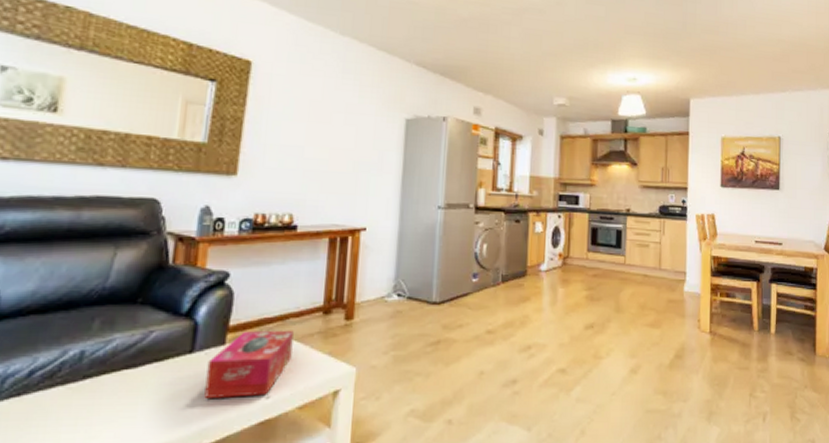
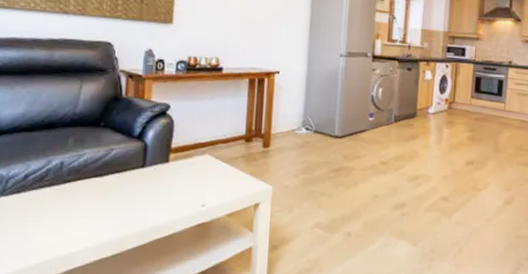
tissue box: present [204,330,294,398] -> none [155,152,222,204]

